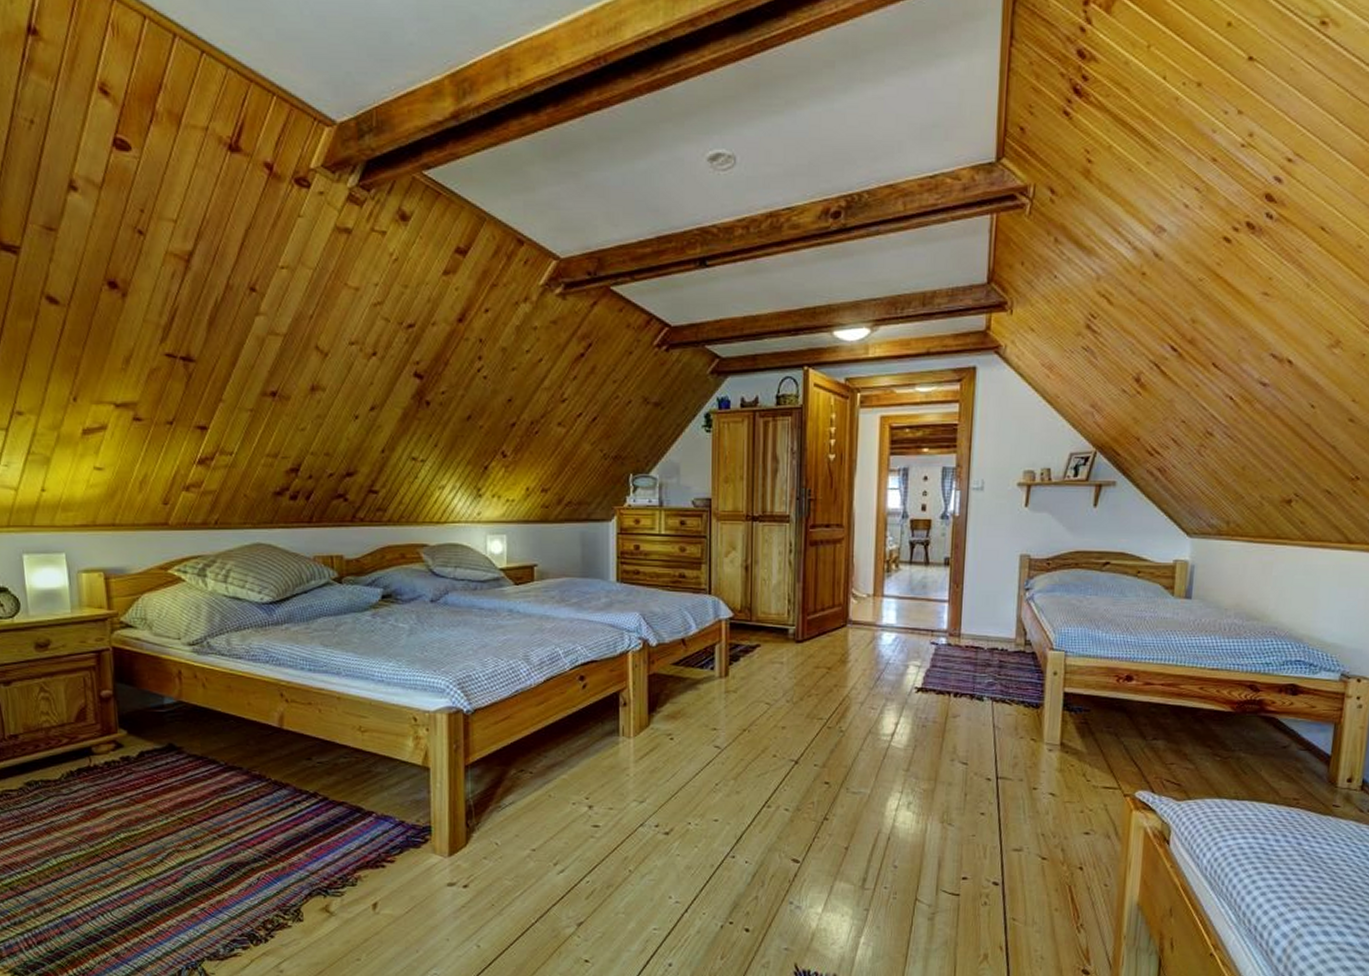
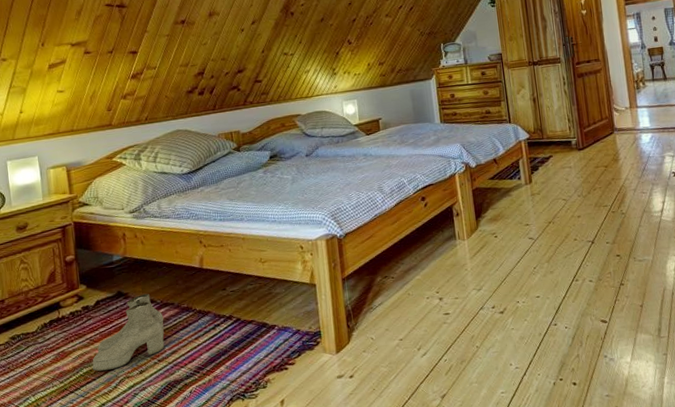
boots: none [132,751,228,839] -> present [92,293,165,372]

